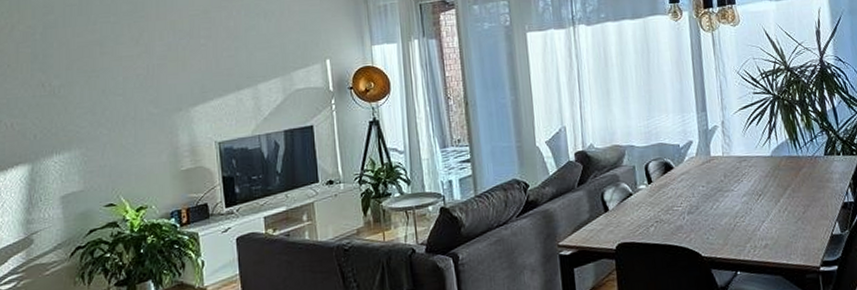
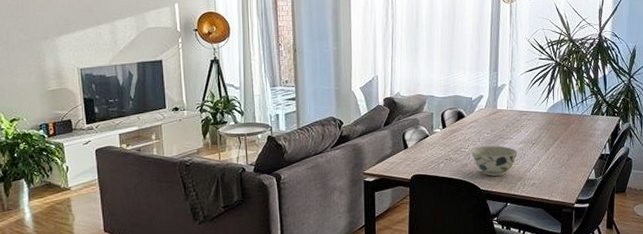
bowl: none [685,200,742,239] -> present [471,146,518,176]

